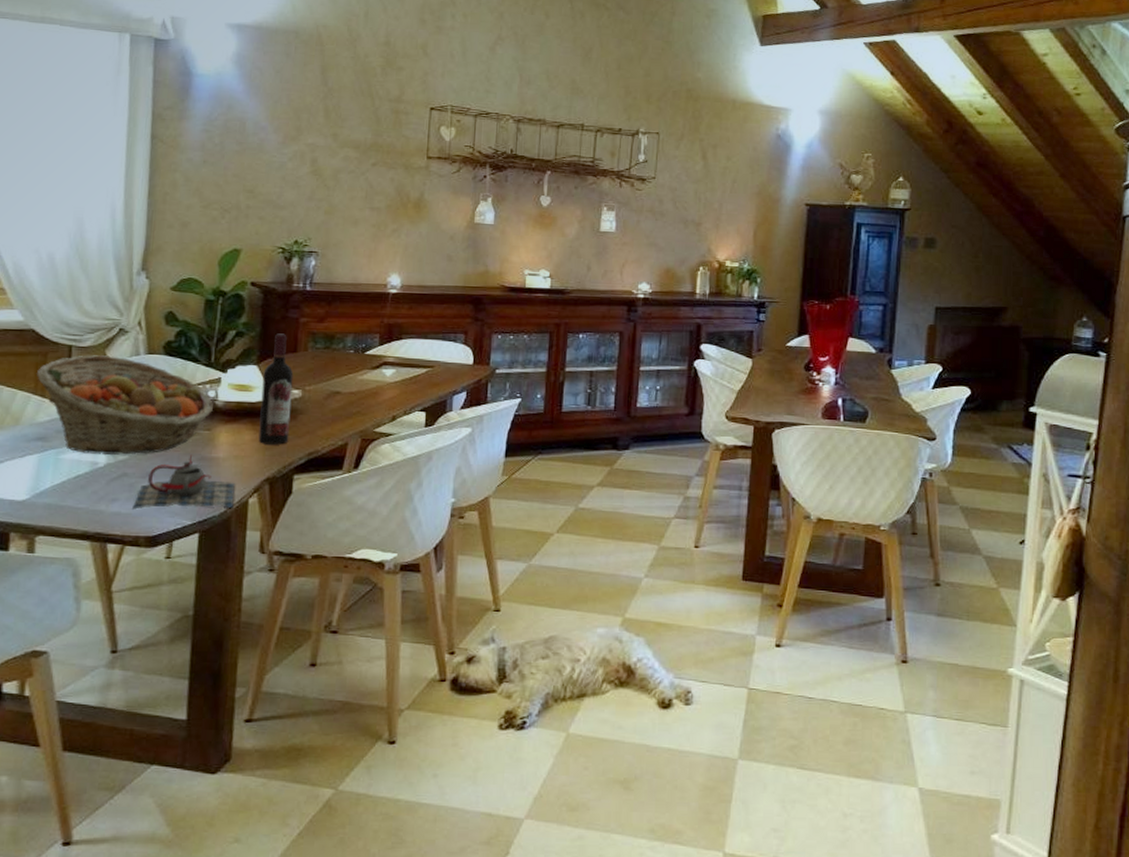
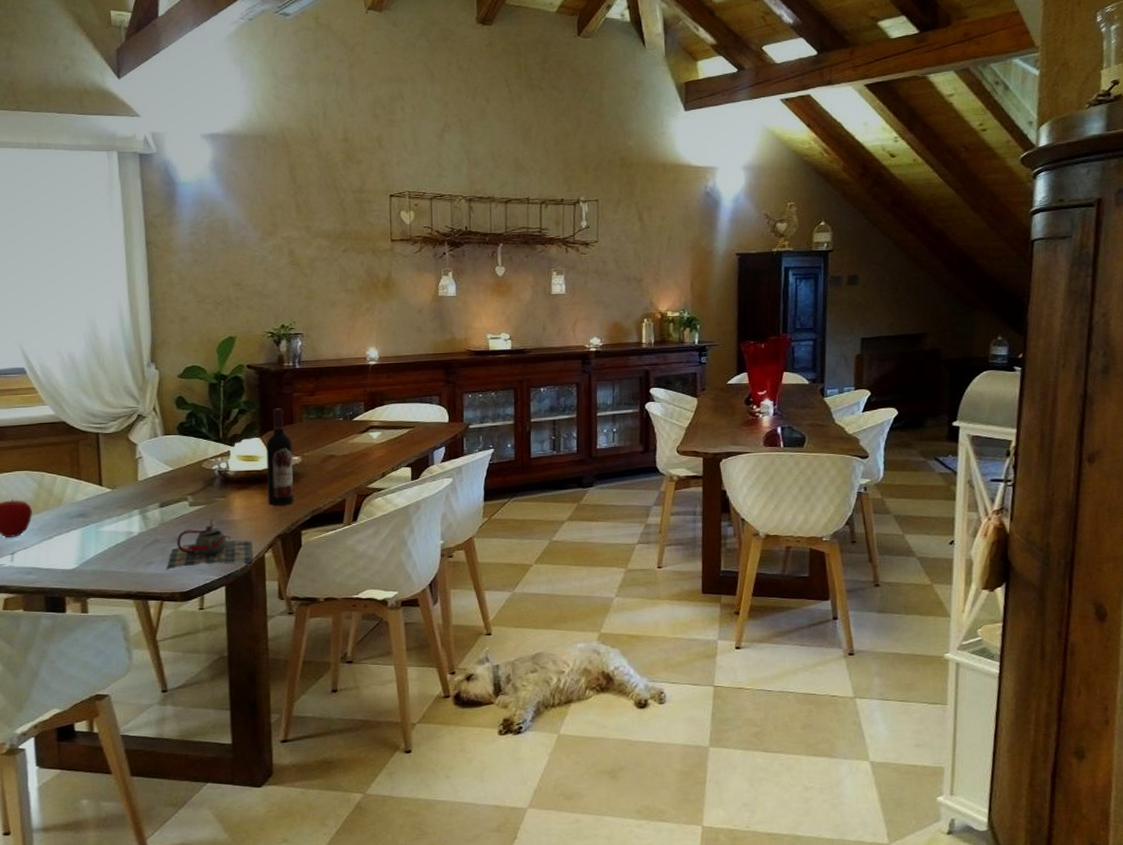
fruit basket: present [37,355,214,456] -> none [72,439,227,526]

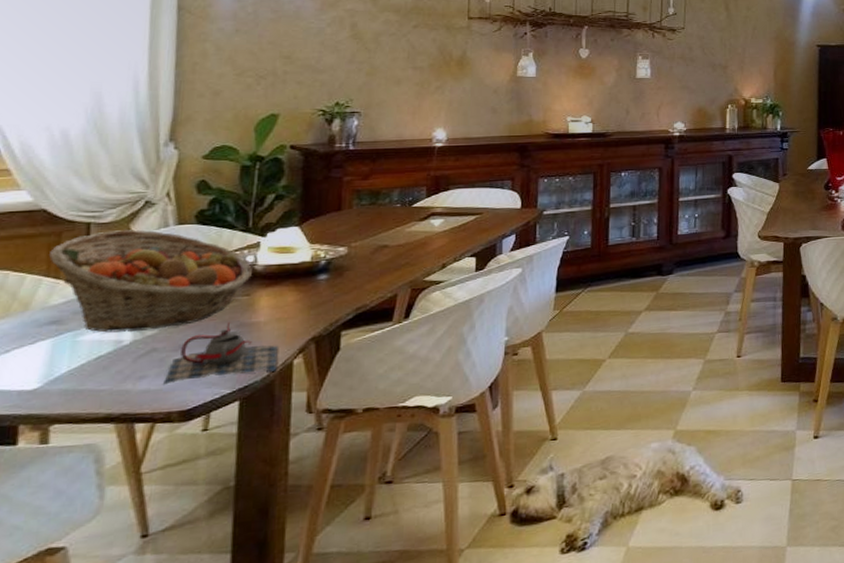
fruit basket: none [72,439,227,526] -> present [49,230,253,333]
wine bottle: present [266,408,294,506] -> none [302,193,338,304]

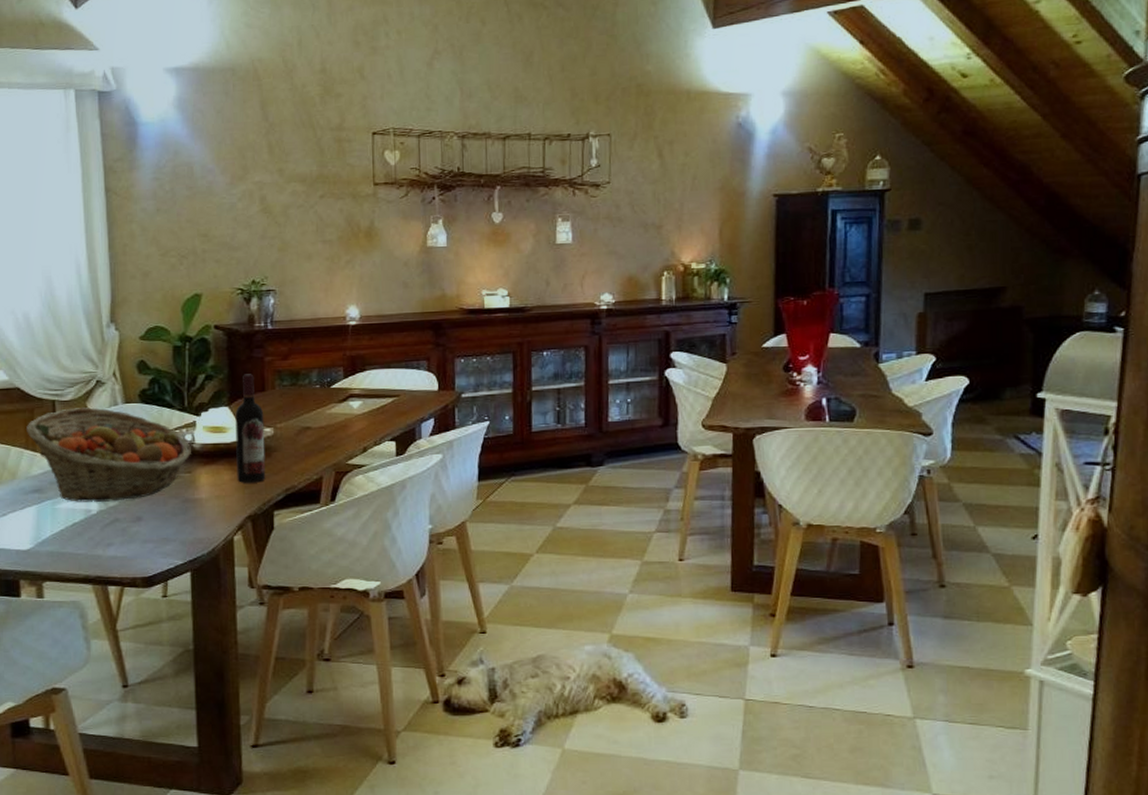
teapot: present [163,322,278,385] -> none [127,497,220,553]
wine bottle: none [302,193,338,304] -> present [235,374,266,483]

